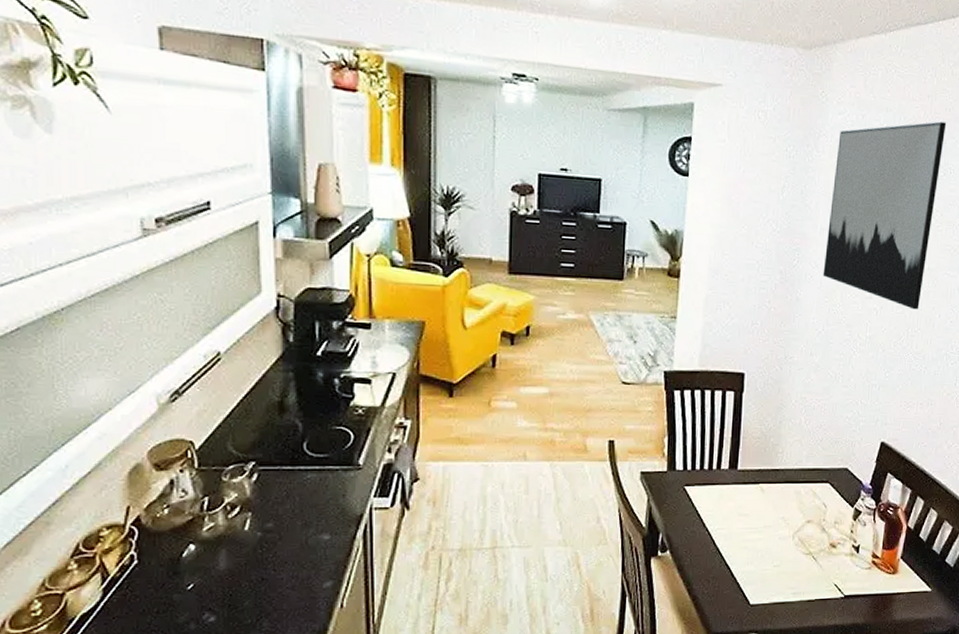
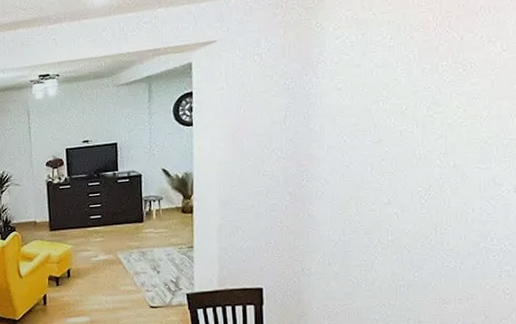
wall art: present [823,121,947,310] -> none [334,18,462,208]

